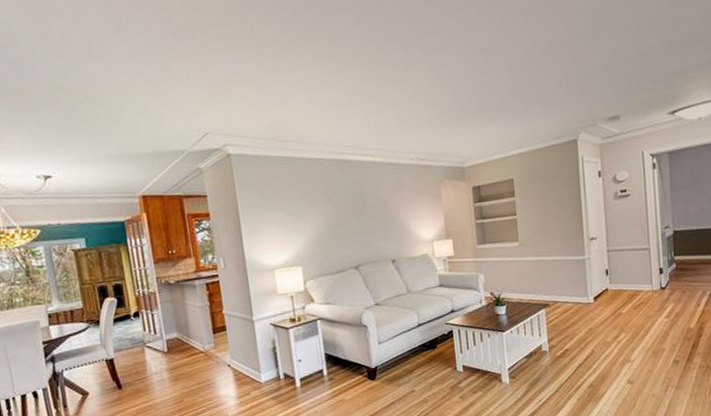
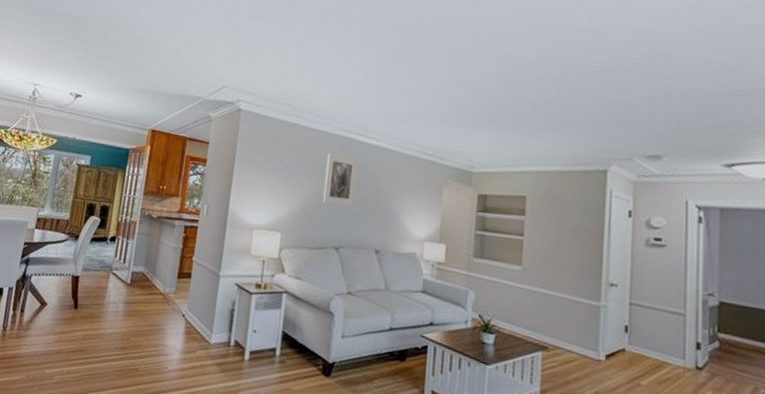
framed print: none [328,178,363,228] -> present [322,153,358,206]

